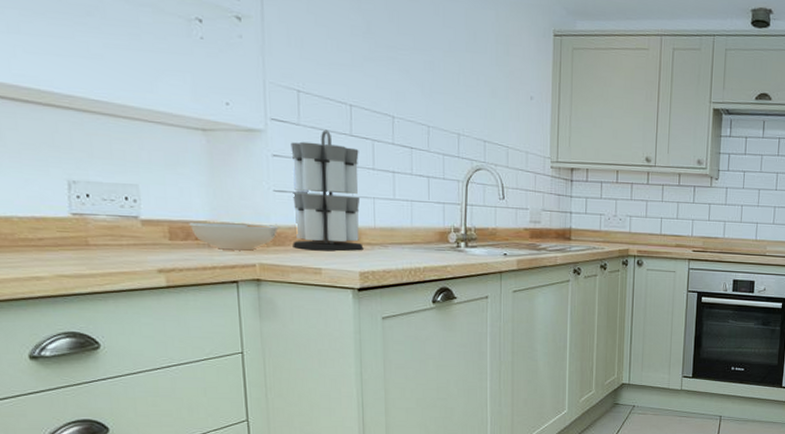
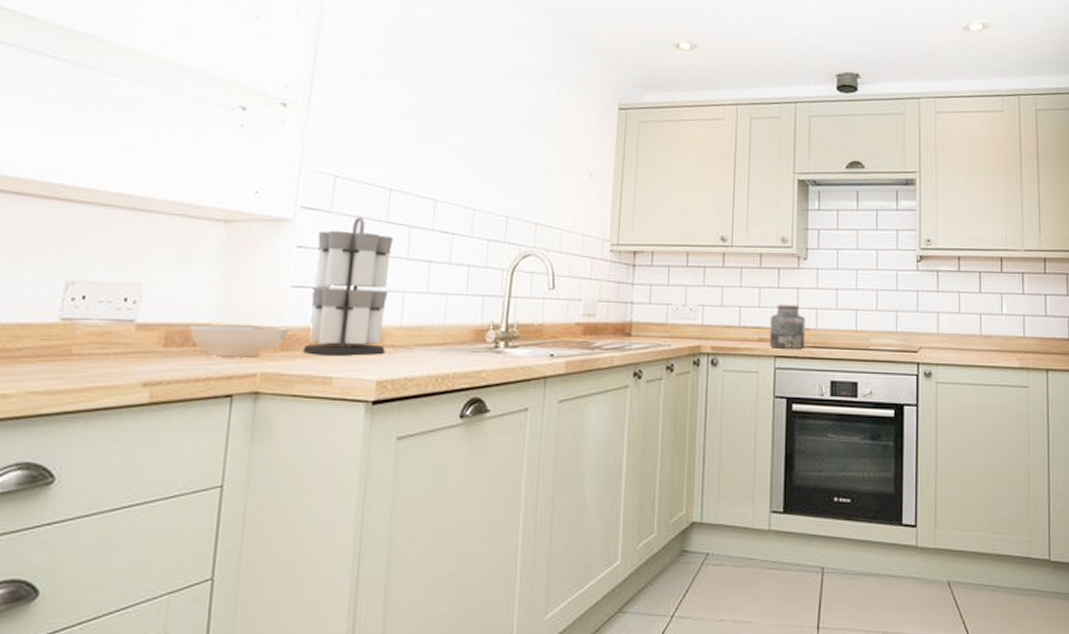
jar: none [684,217,715,254] -> present [769,304,805,349]

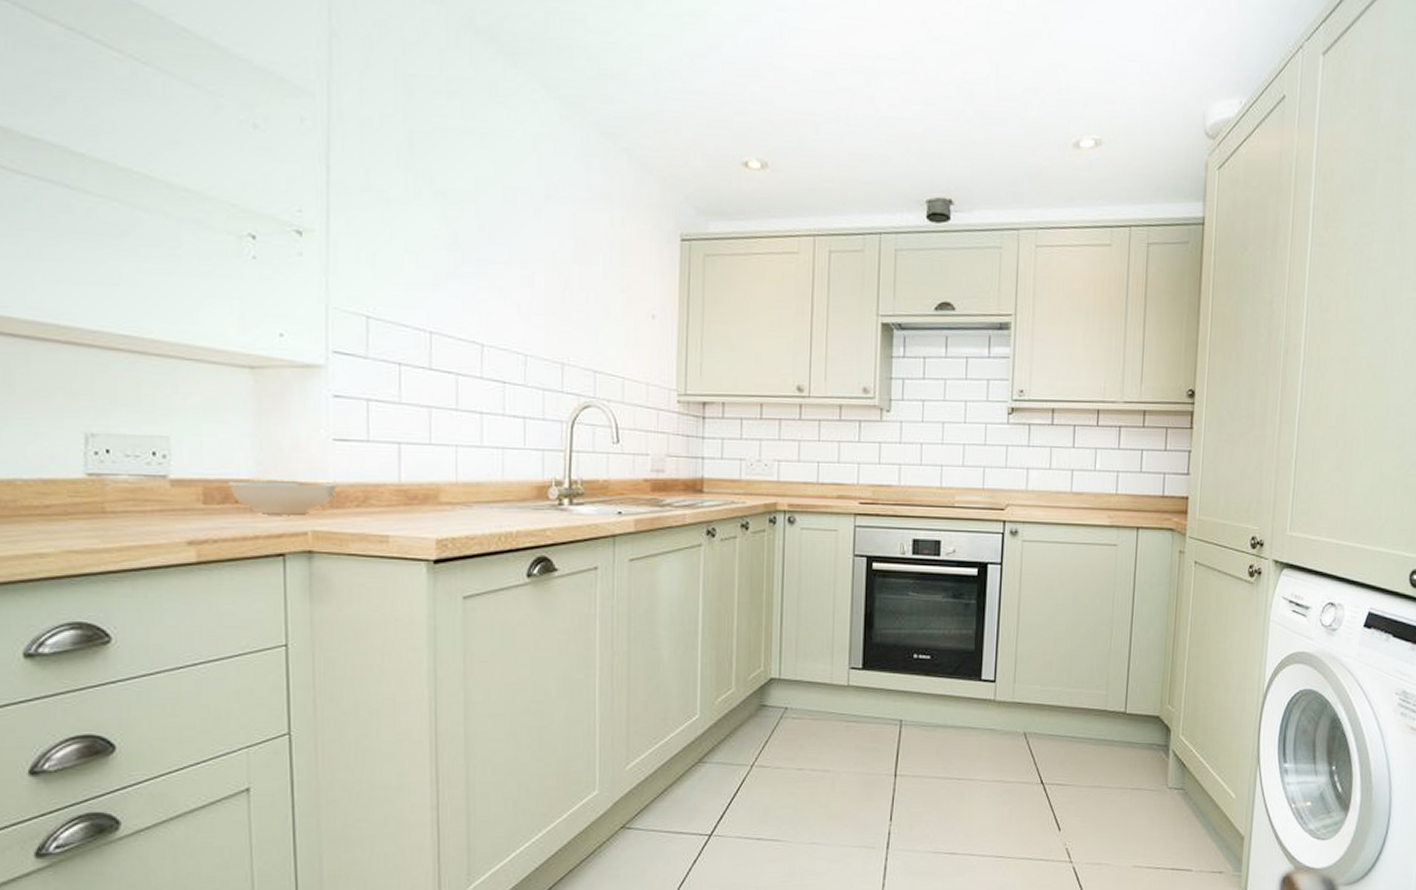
spice rack: present [303,216,394,356] -> none [354,362,442,514]
jar: present [769,304,805,349] -> none [849,460,887,506]

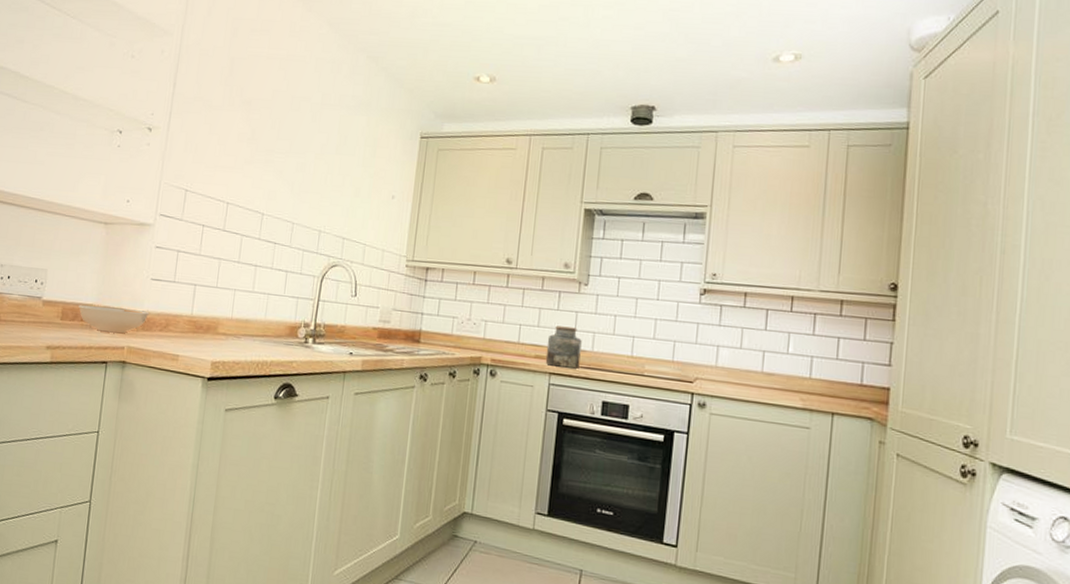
jar: none [849,460,887,506] -> present [545,325,582,369]

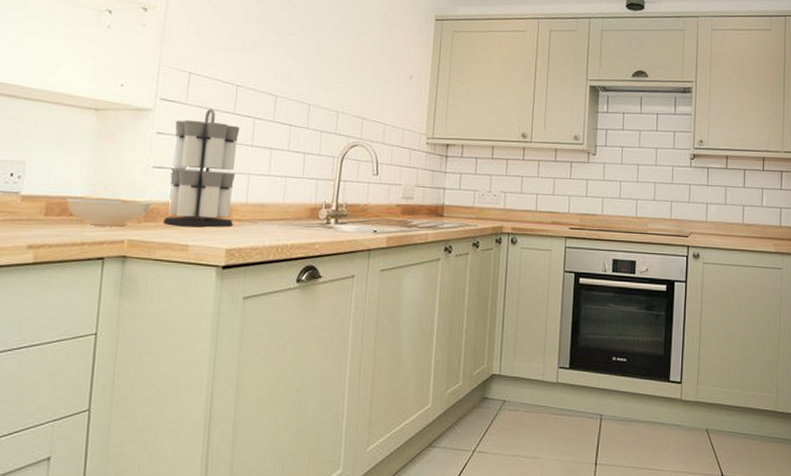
spice rack: none [158,224,229,341] -> present [163,108,240,228]
jar: present [545,325,582,369] -> none [561,193,593,232]

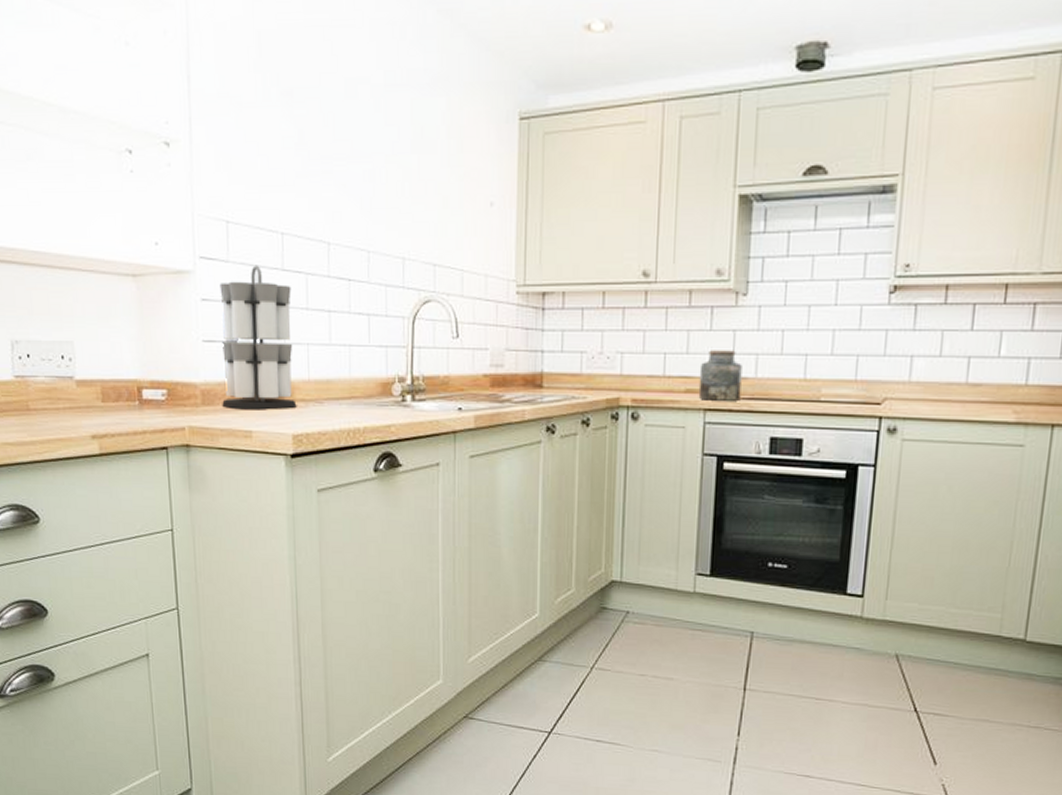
bowl: present [66,198,152,227] -> none [120,380,208,412]
jar: none [561,193,593,232] -> present [698,350,742,401]

